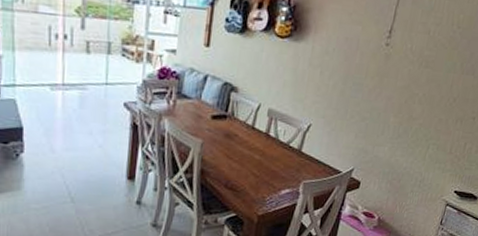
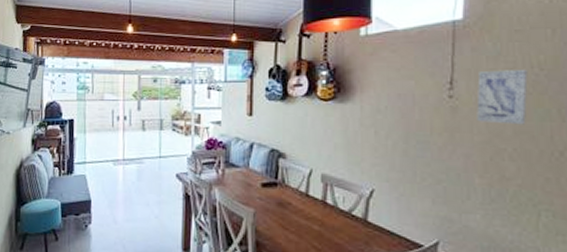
wall art: none [403,24,449,75] -> present [476,70,528,125]

